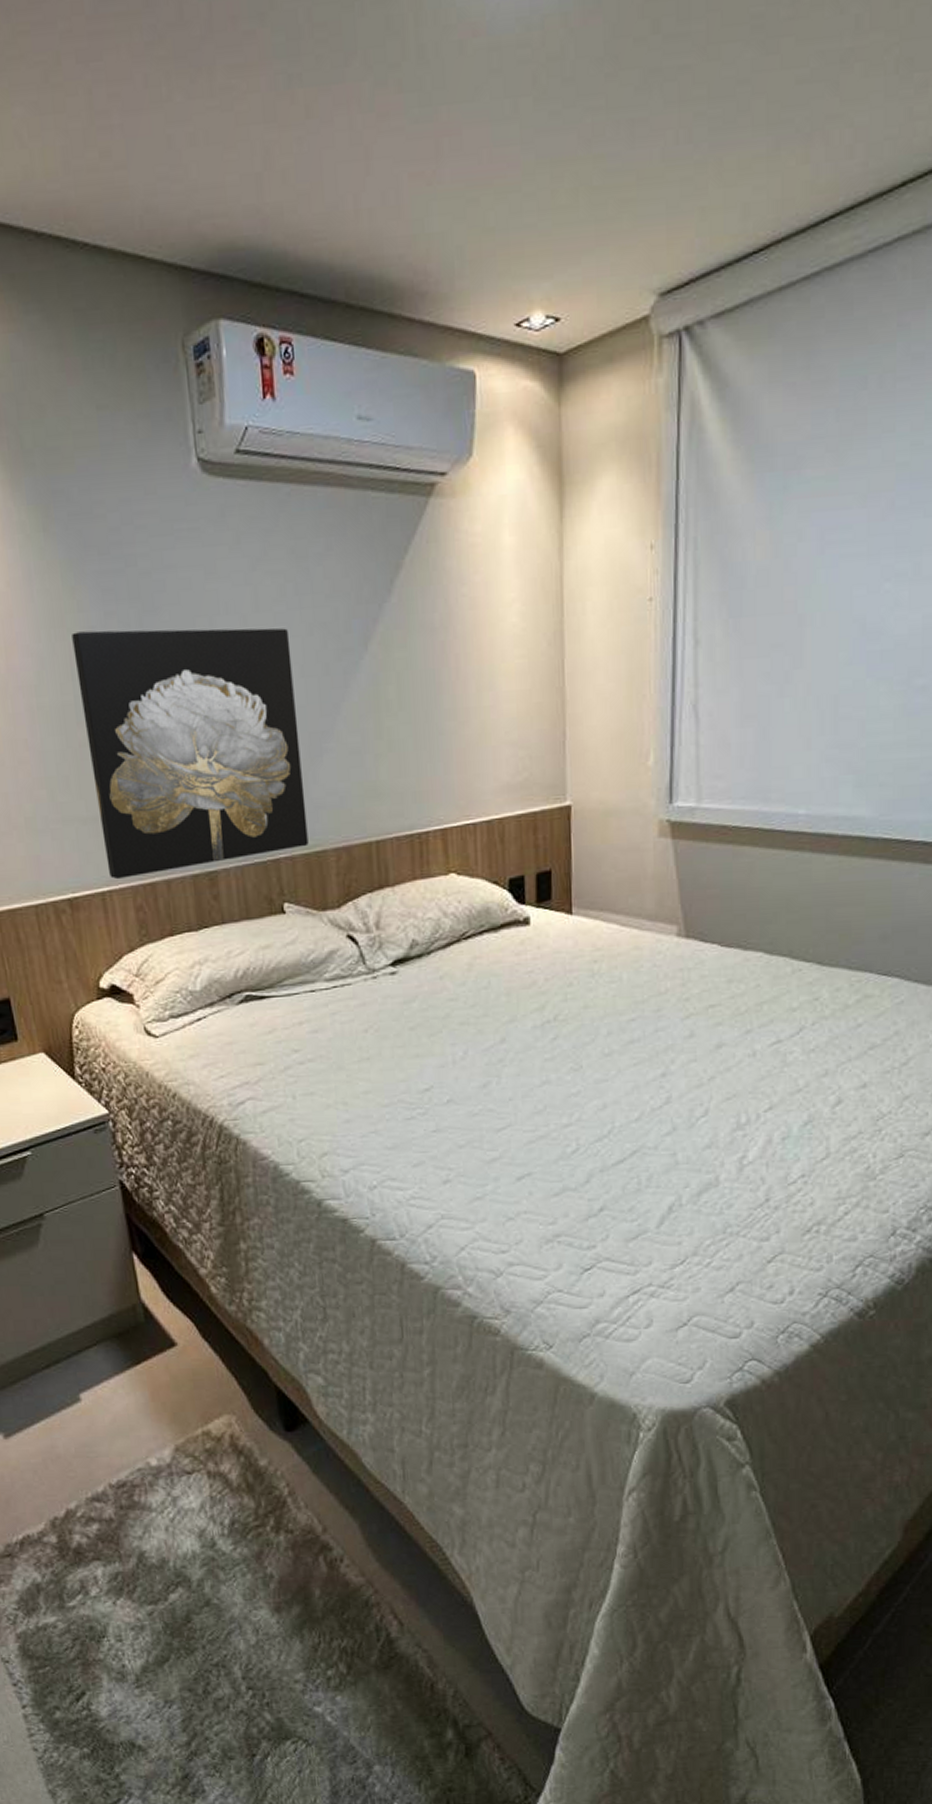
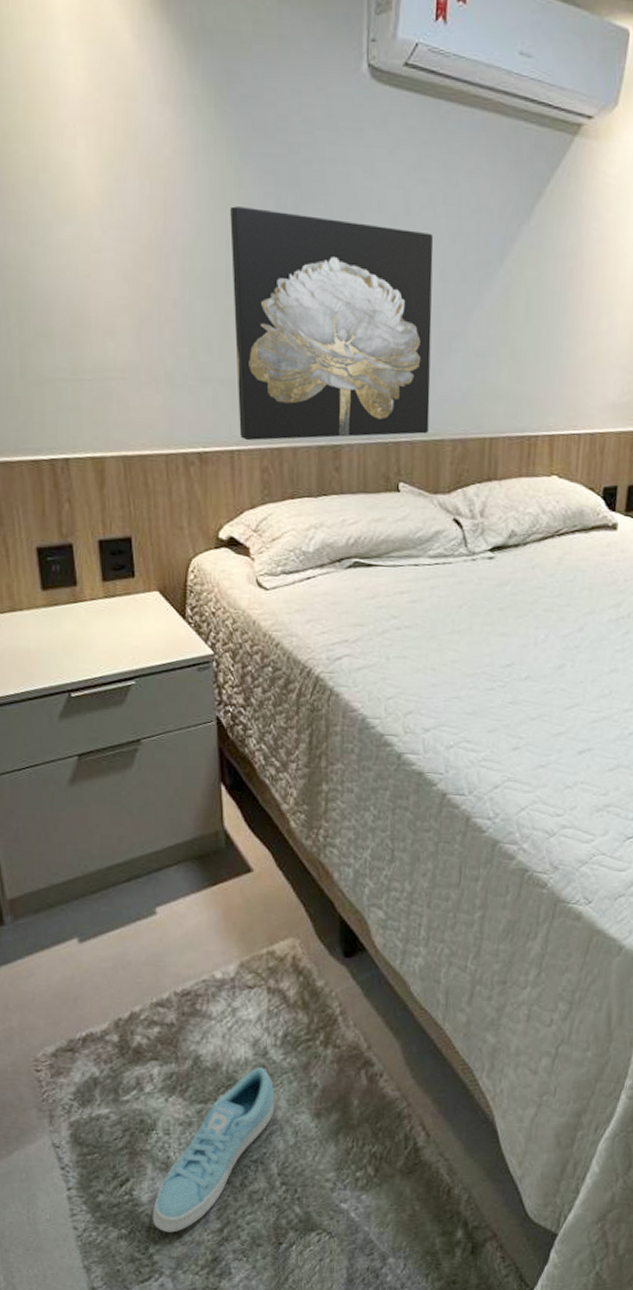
sneaker: none [113,1560,231,1749] -> present [152,1067,275,1233]

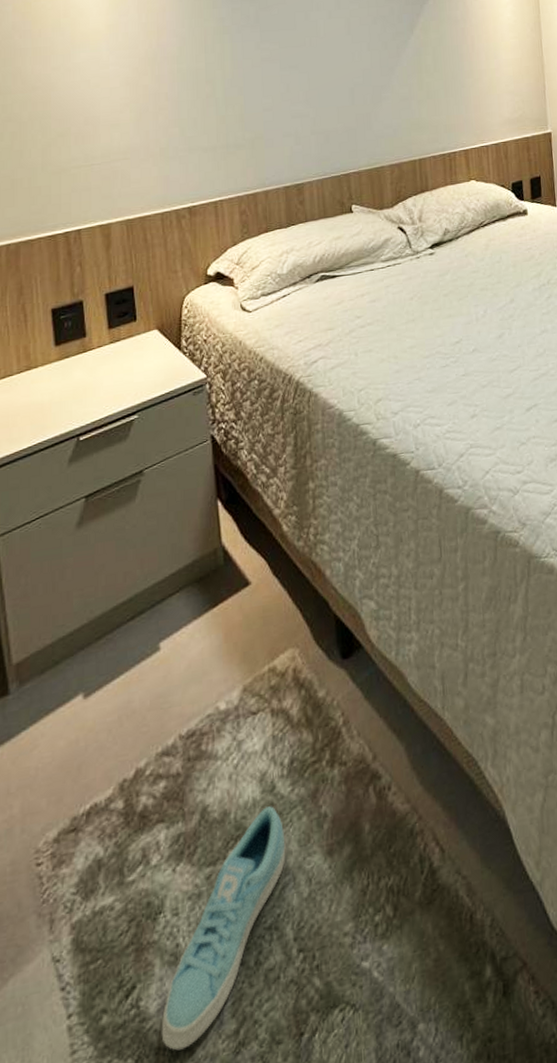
wall art: present [230,206,434,441] -> none [207,19,371,192]

